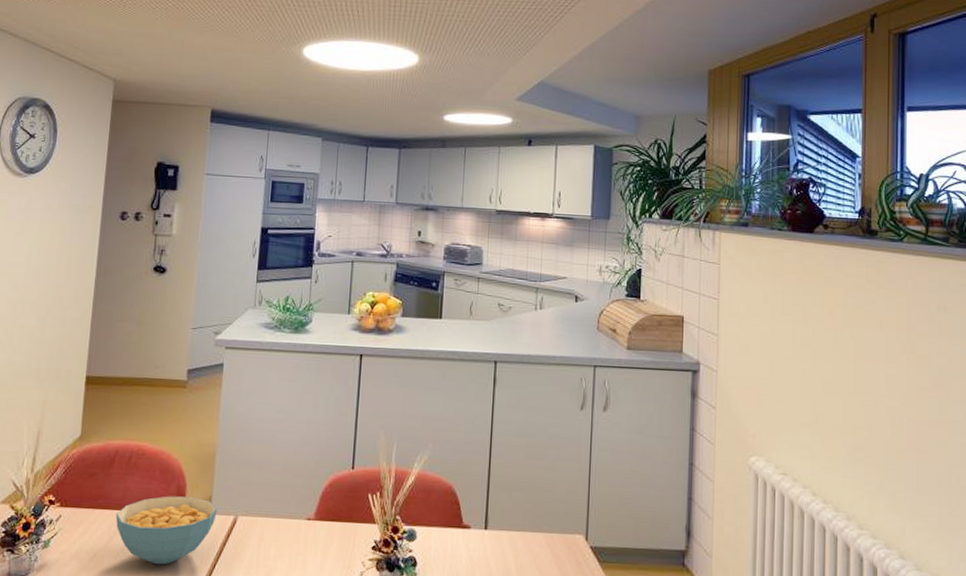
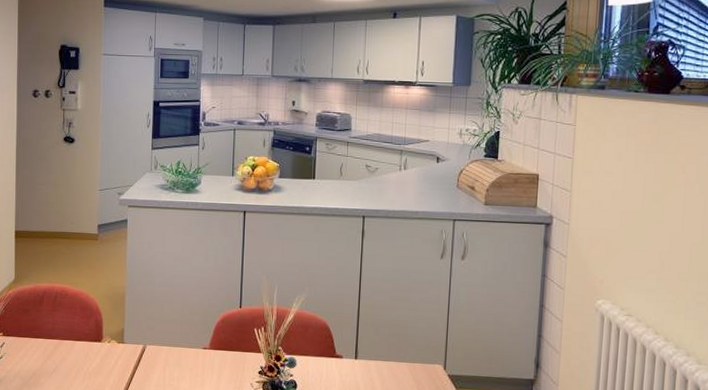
cereal bowl: present [115,496,217,565] -> none [47,328,129,383]

